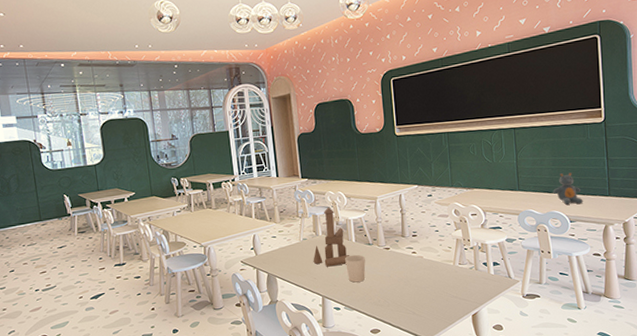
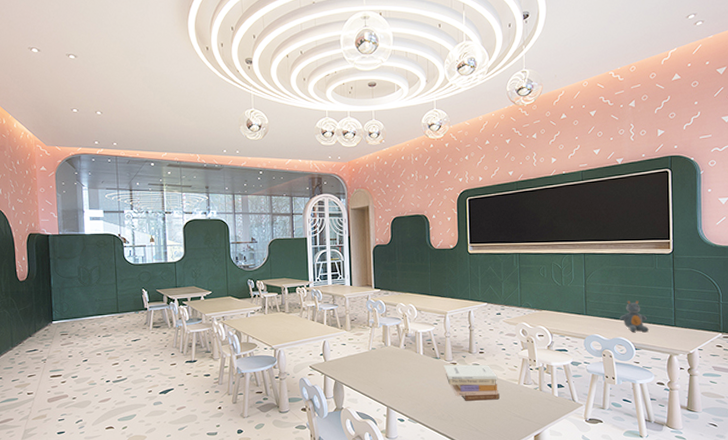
toy blocks: present [313,207,350,267] -> none [380,318,417,378]
dixie cup: present [345,254,366,283] -> none [412,367,432,395]
books: none [377,248,435,285] -> present [443,364,500,401]

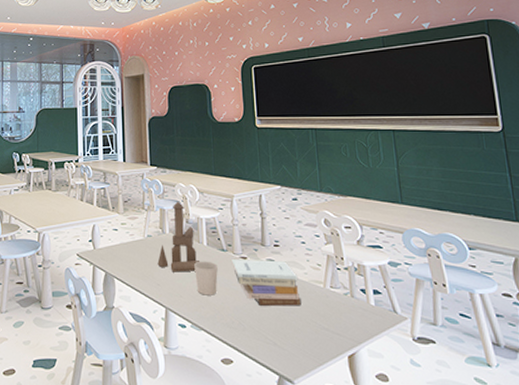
toy blocks: none [380,318,417,378] -> present [157,201,201,272]
dixie cup: none [412,367,432,395] -> present [194,261,218,295]
stuffed animal: present [619,300,649,333] -> none [444,186,484,228]

